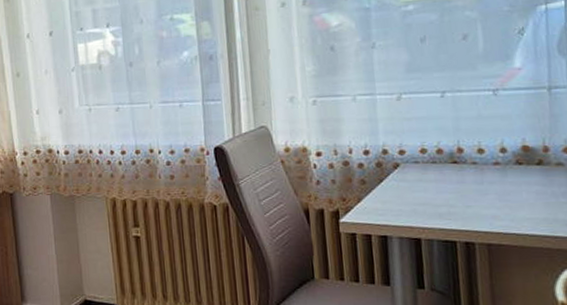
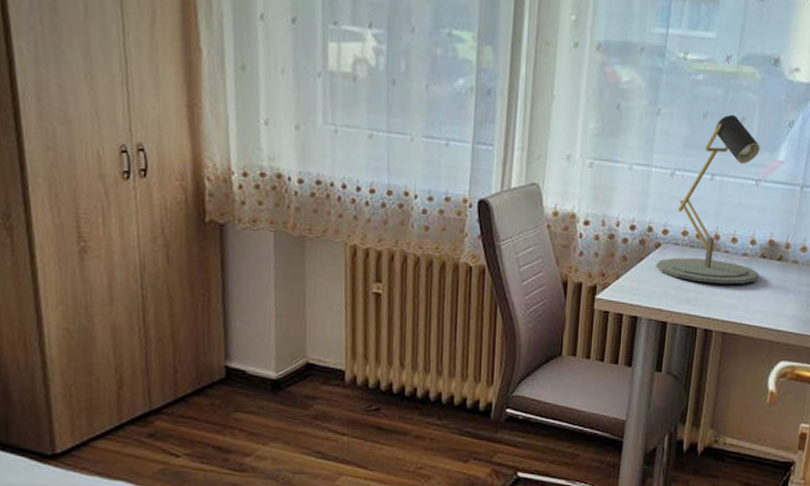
desk lamp: none [397,34,518,196] -> present [656,114,760,285]

